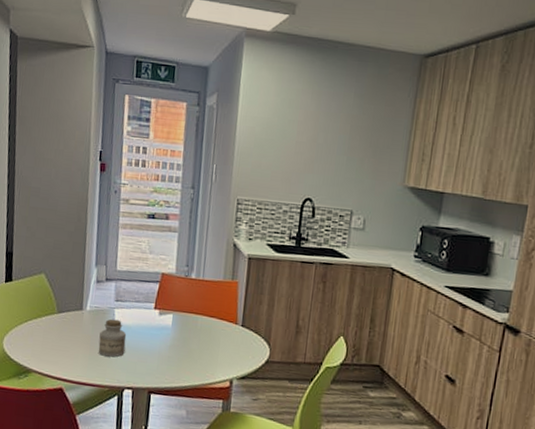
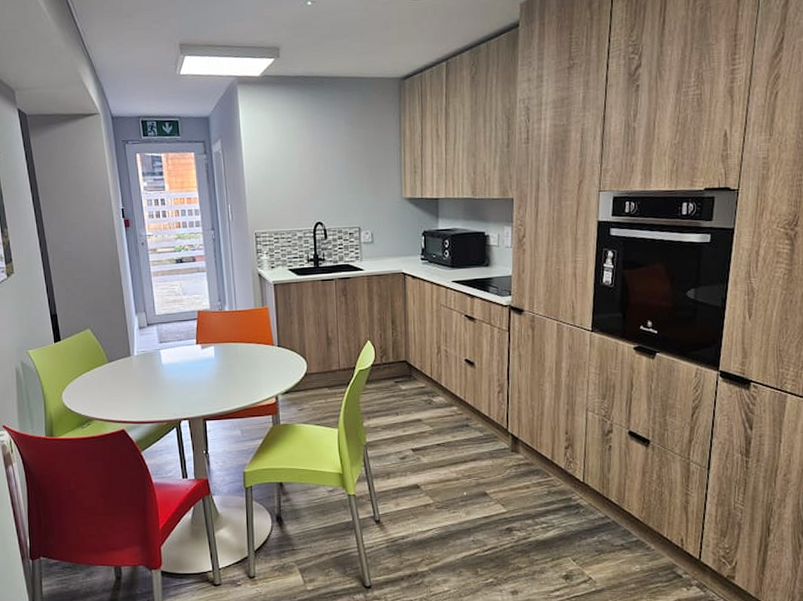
jar: present [98,319,127,357] -> none [150,359,176,394]

